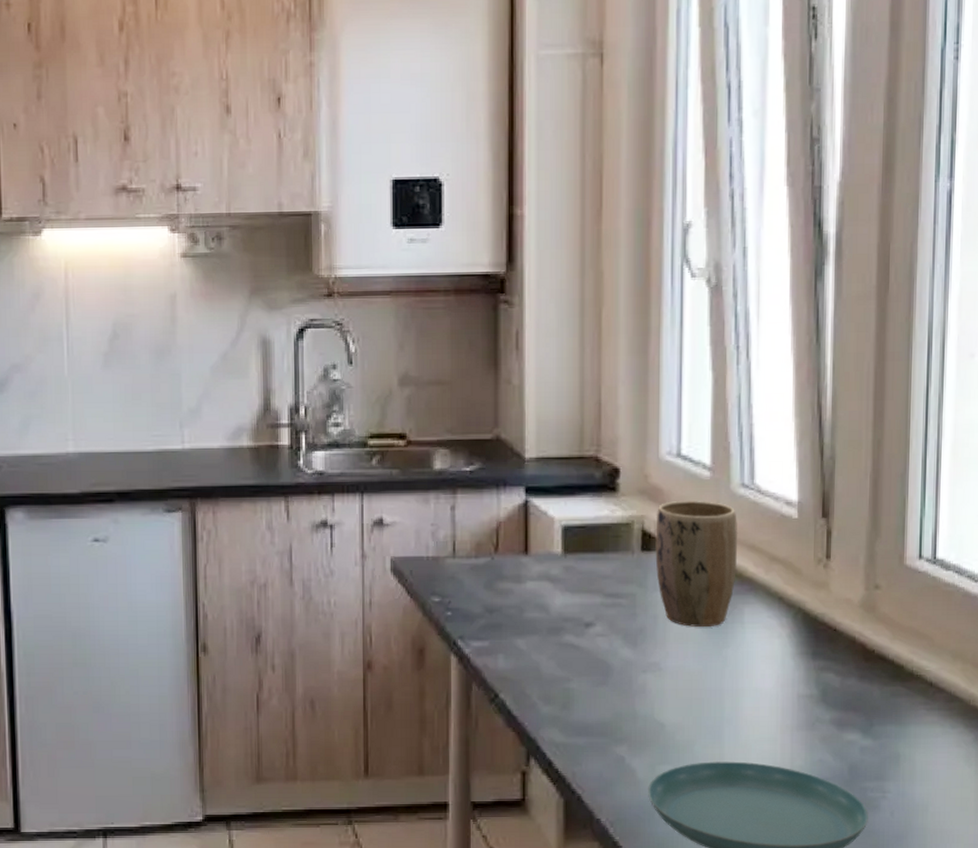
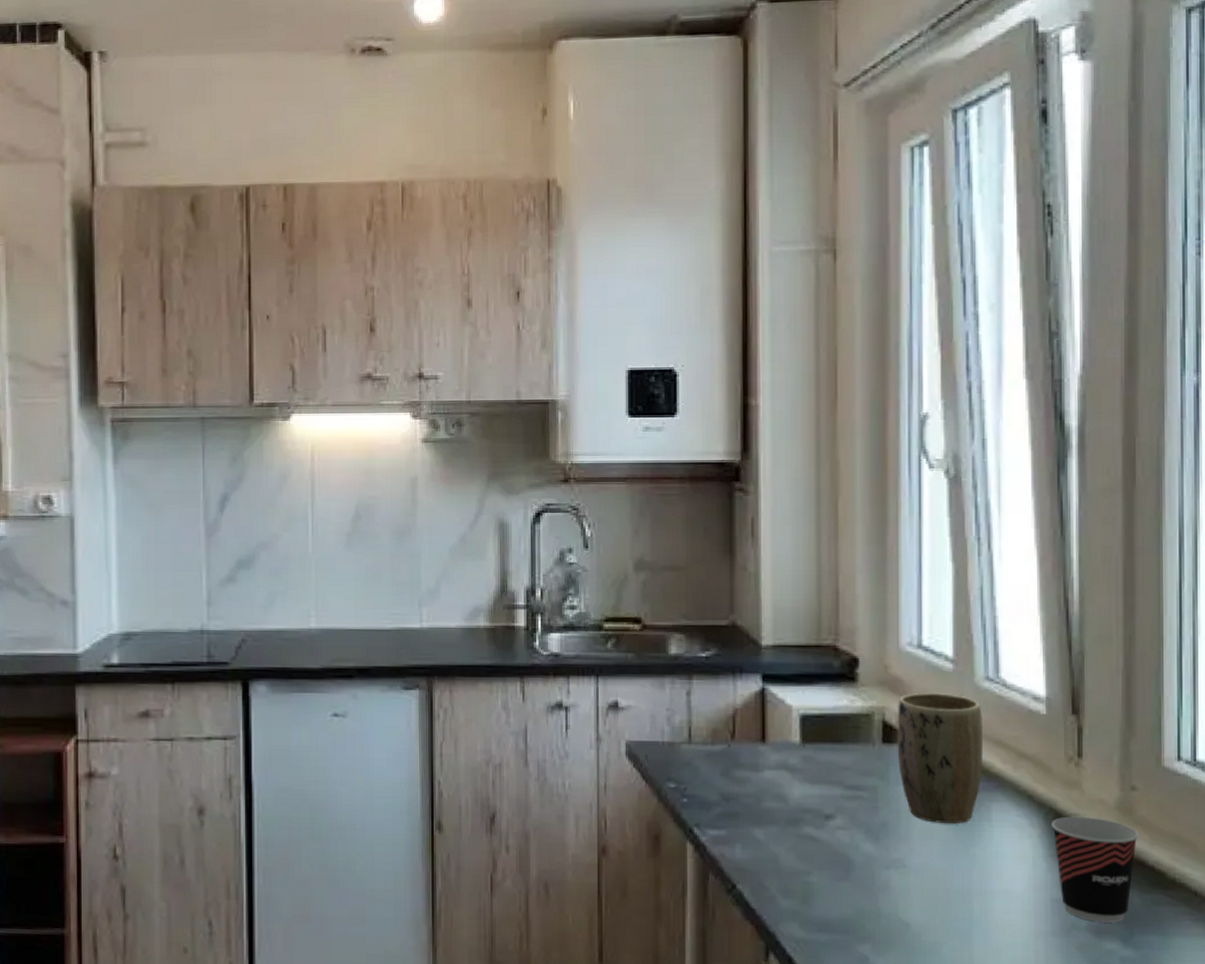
cup: none [800,616,881,715] -> present [1052,816,1140,923]

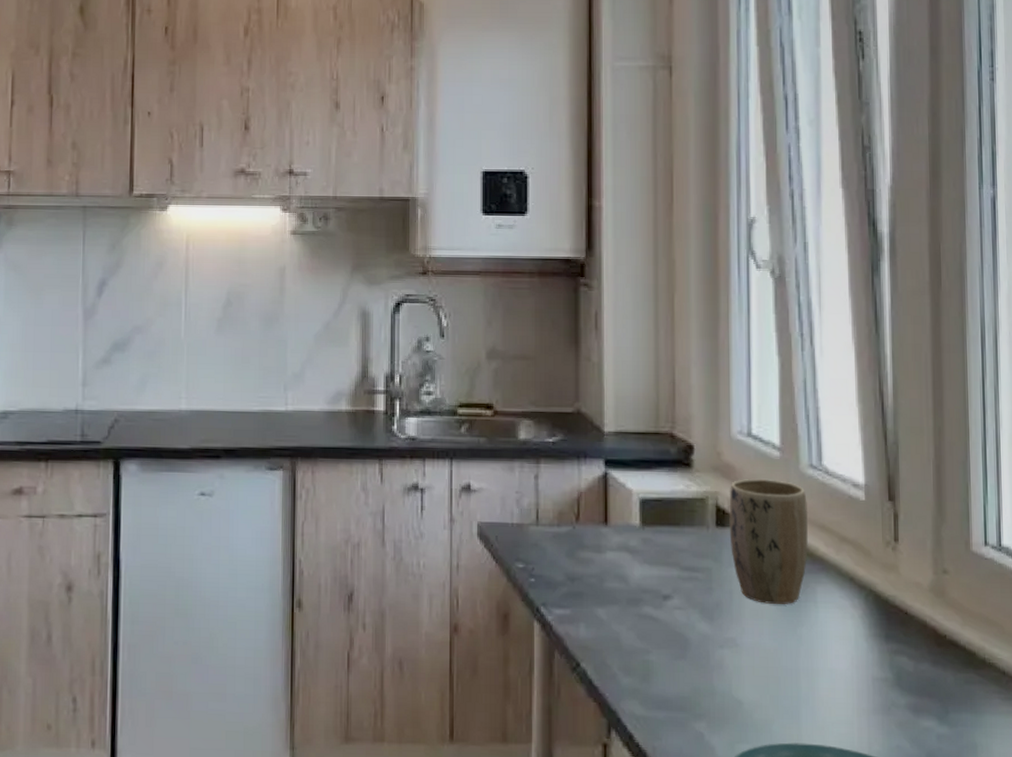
cup: present [1052,816,1140,923] -> none [872,598,952,701]

